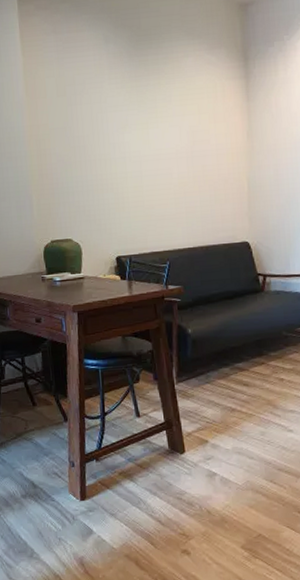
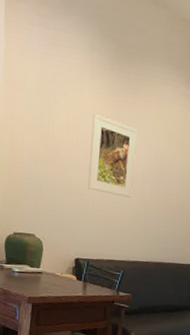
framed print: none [116,104,168,183] -> present [87,114,138,198]

